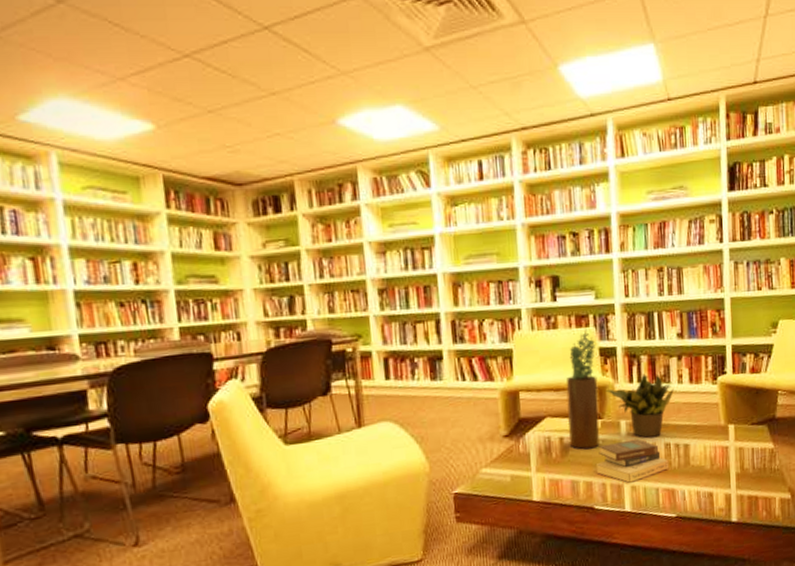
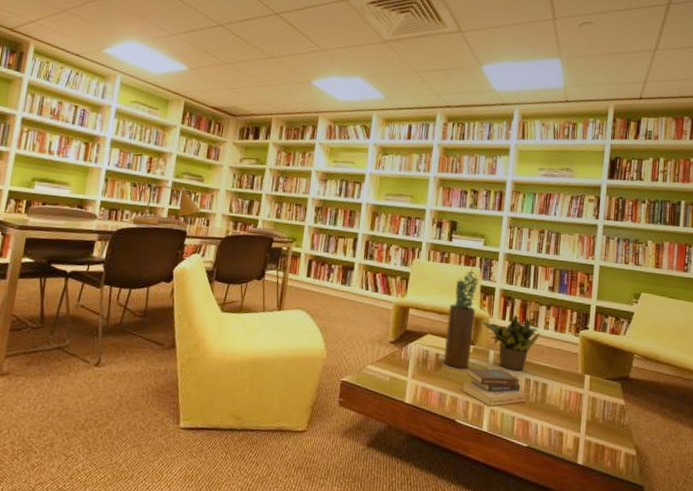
table lamp: none [129,294,226,356] -> present [130,182,201,225]

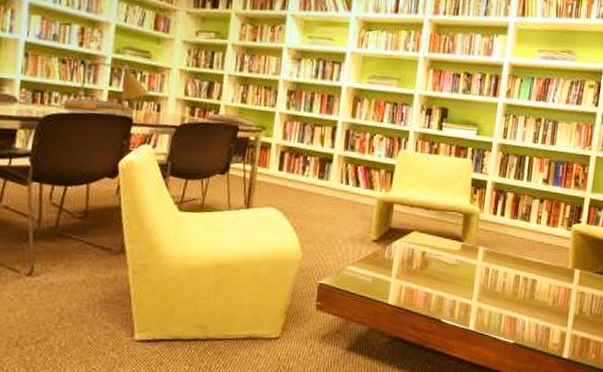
vase: present [443,267,478,369] -> none [430,158,469,267]
books: present [462,367,527,406] -> none [449,265,516,304]
potted plant: present [481,314,540,371] -> none [470,209,532,267]

